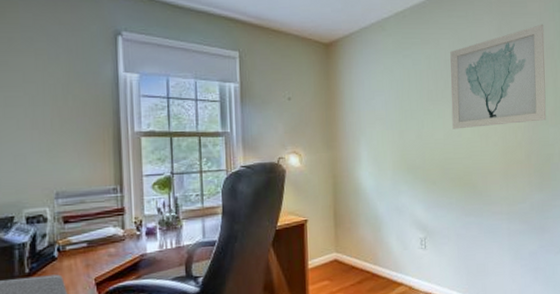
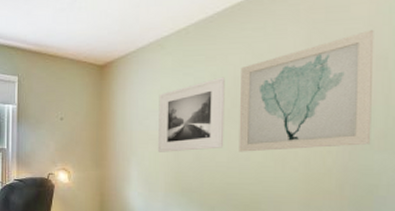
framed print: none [382,59,440,132] -> present [158,77,225,152]

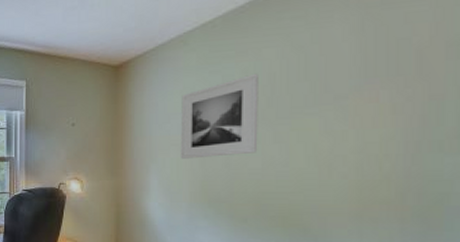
wall art: present [239,29,374,152] -> none [275,11,444,157]

